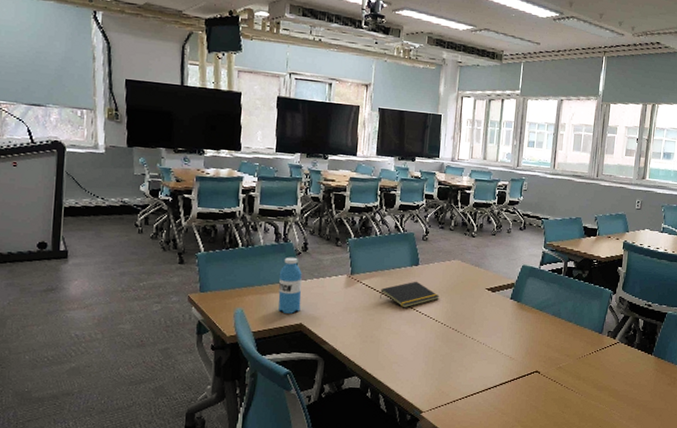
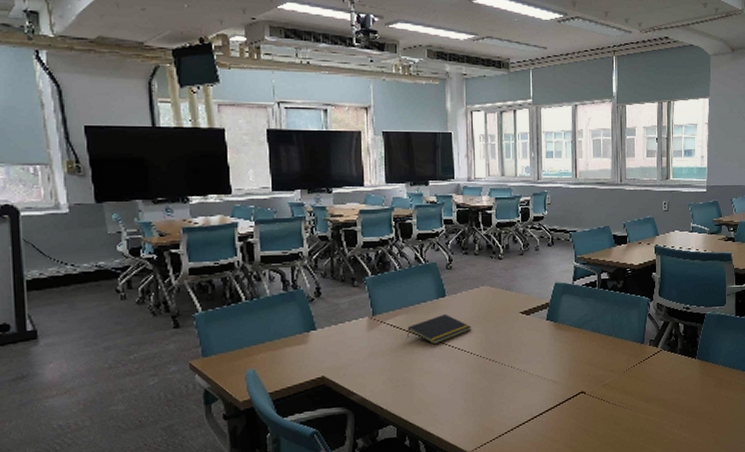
water bottle: present [278,257,302,314] -> none [291,304,321,368]

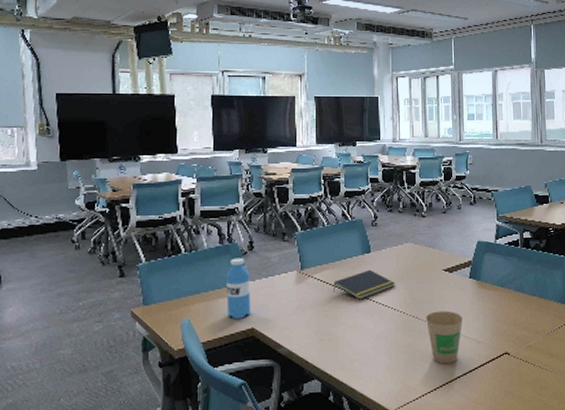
water bottle: none [291,304,321,368] -> present [225,257,251,319]
paper cup: none [503,353,540,405] -> present [426,310,463,365]

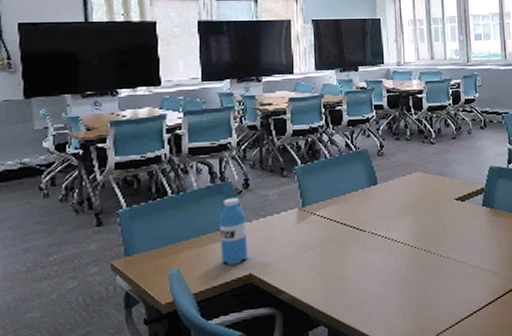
notepad: present [333,269,395,300] -> none [338,202,405,236]
paper cup: present [426,310,463,365] -> none [438,242,478,300]

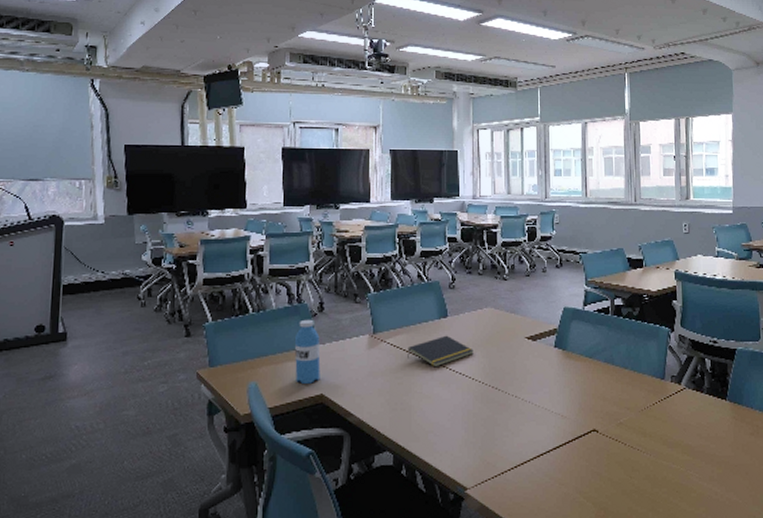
notepad: none [338,202,405,236] -> present [408,335,474,368]

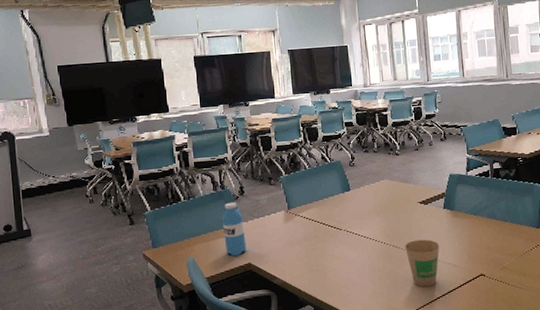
notepad: present [408,335,474,368] -> none [318,206,375,234]
paper cup: none [507,382,547,440] -> present [405,239,440,287]

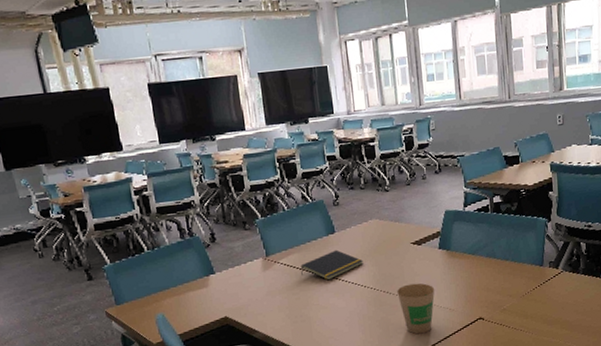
water bottle: present [221,202,247,256] -> none [192,250,222,310]
notepad: none [318,206,375,234] -> present [300,249,363,281]

